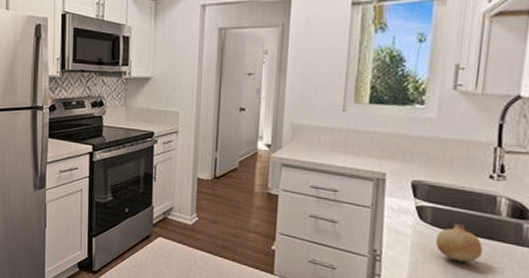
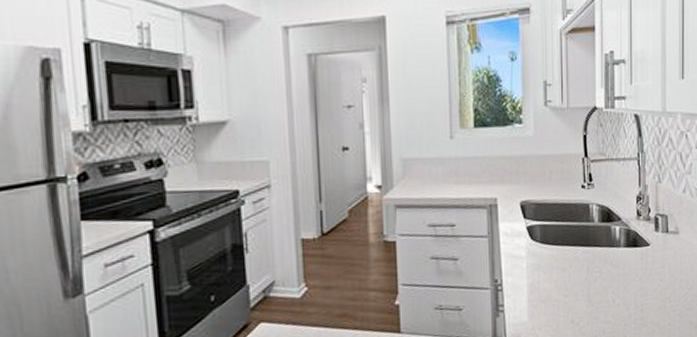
fruit: present [435,223,484,263] -> none [546,236,585,275]

